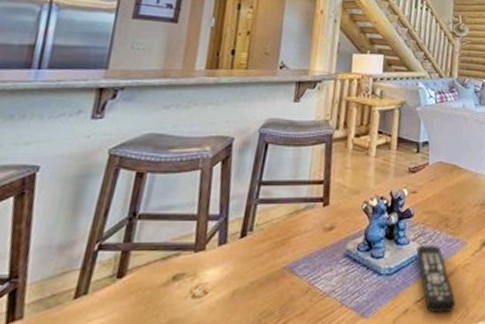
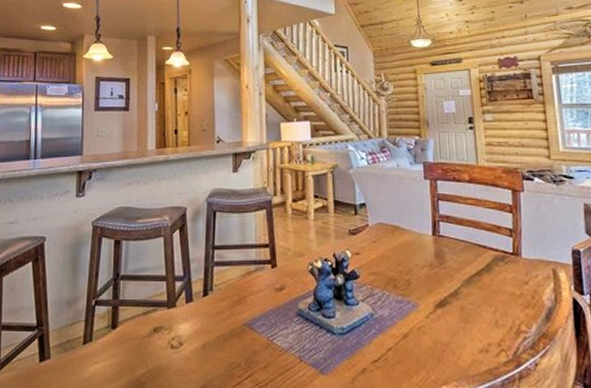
remote control: present [416,246,456,314] -> none [367,307,415,375]

